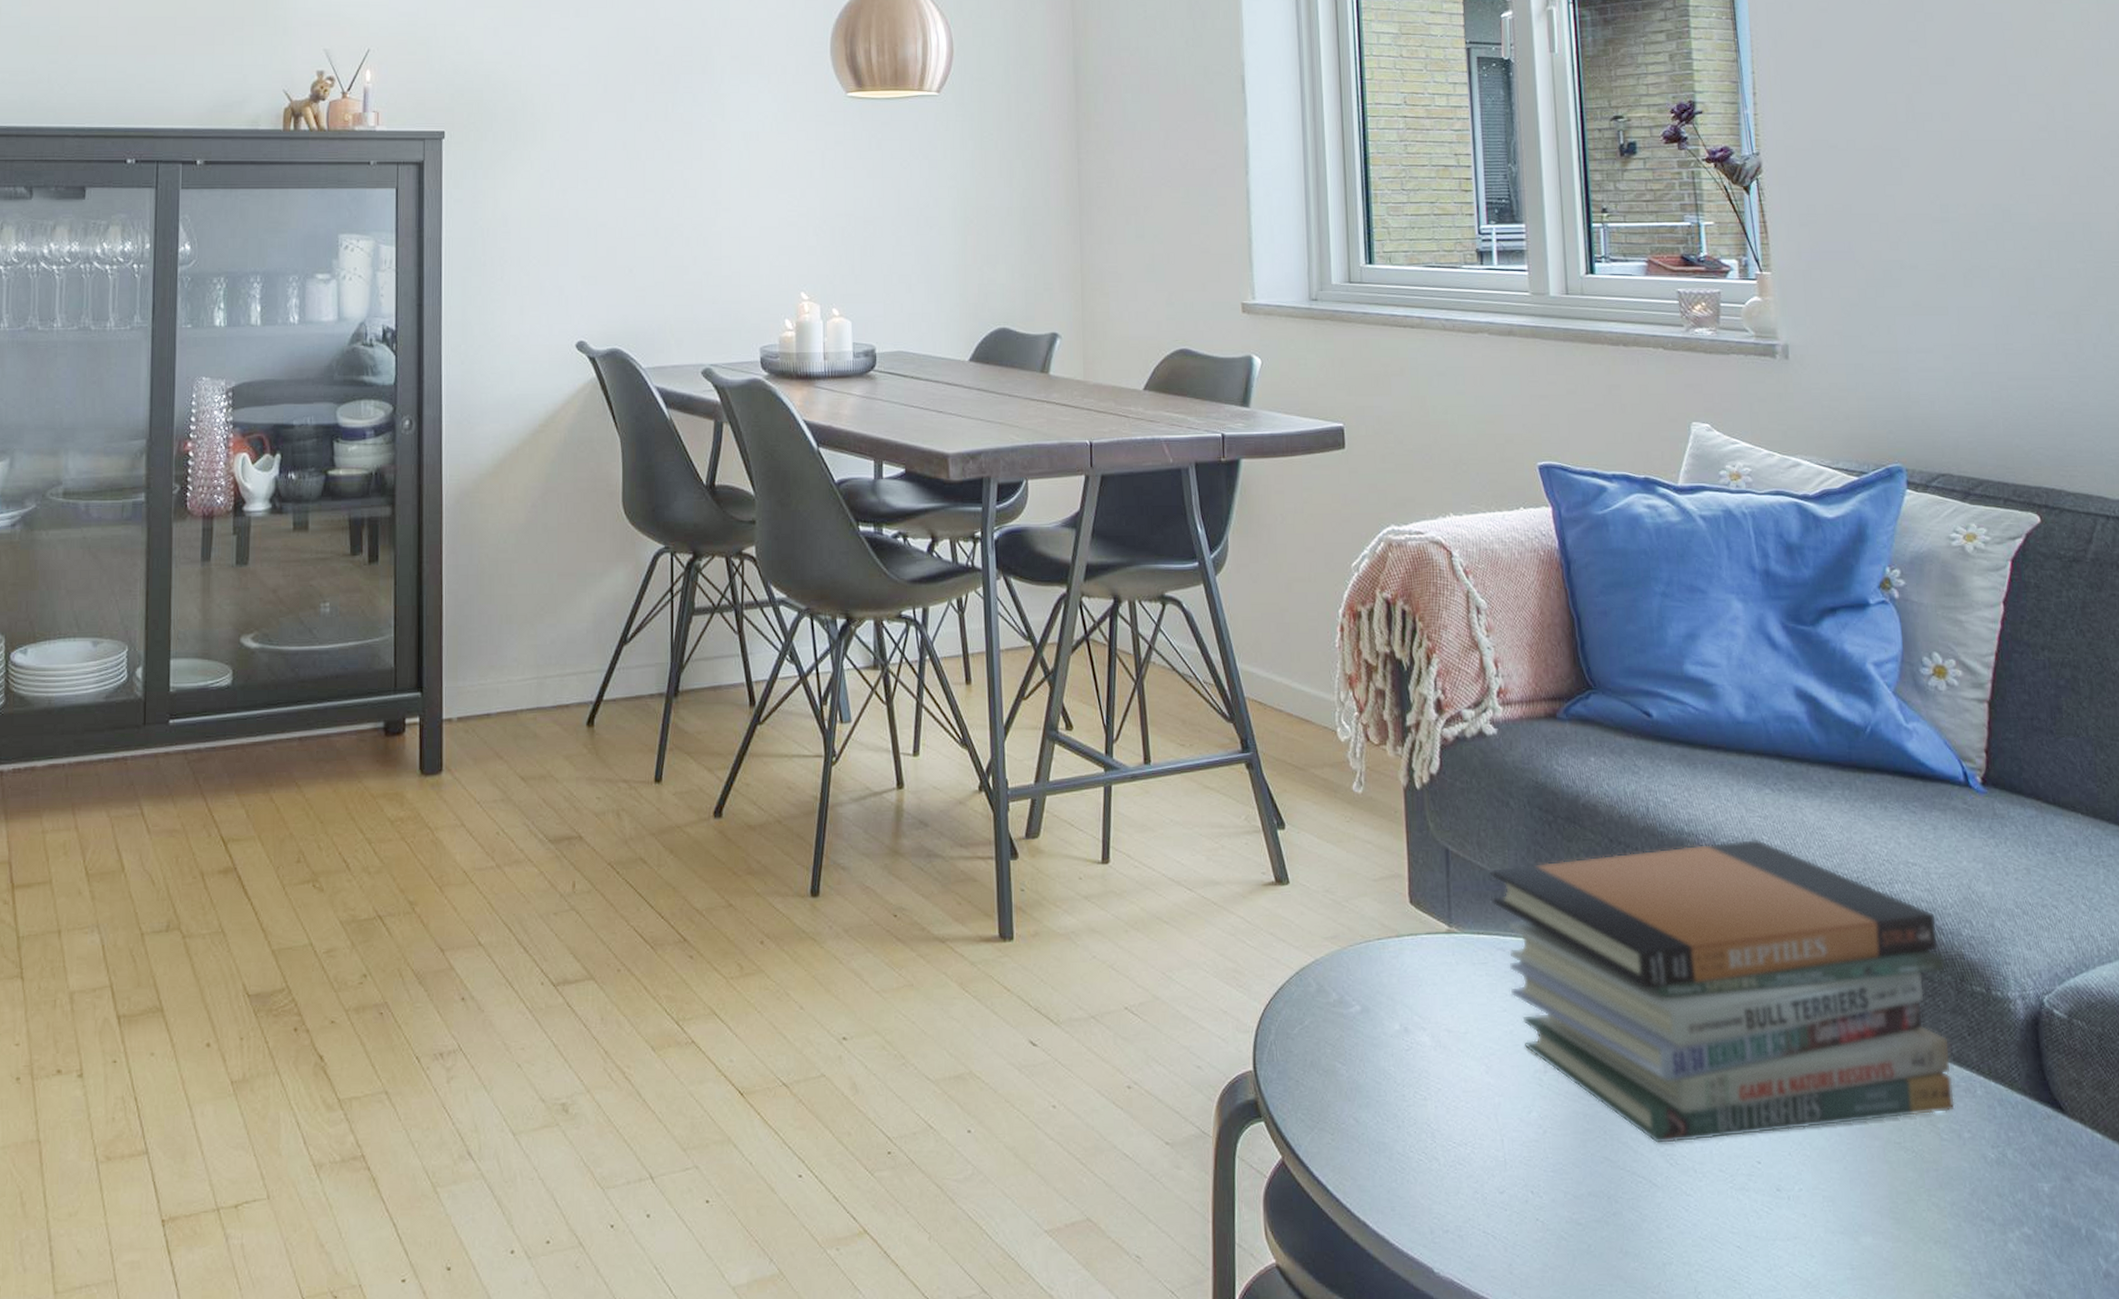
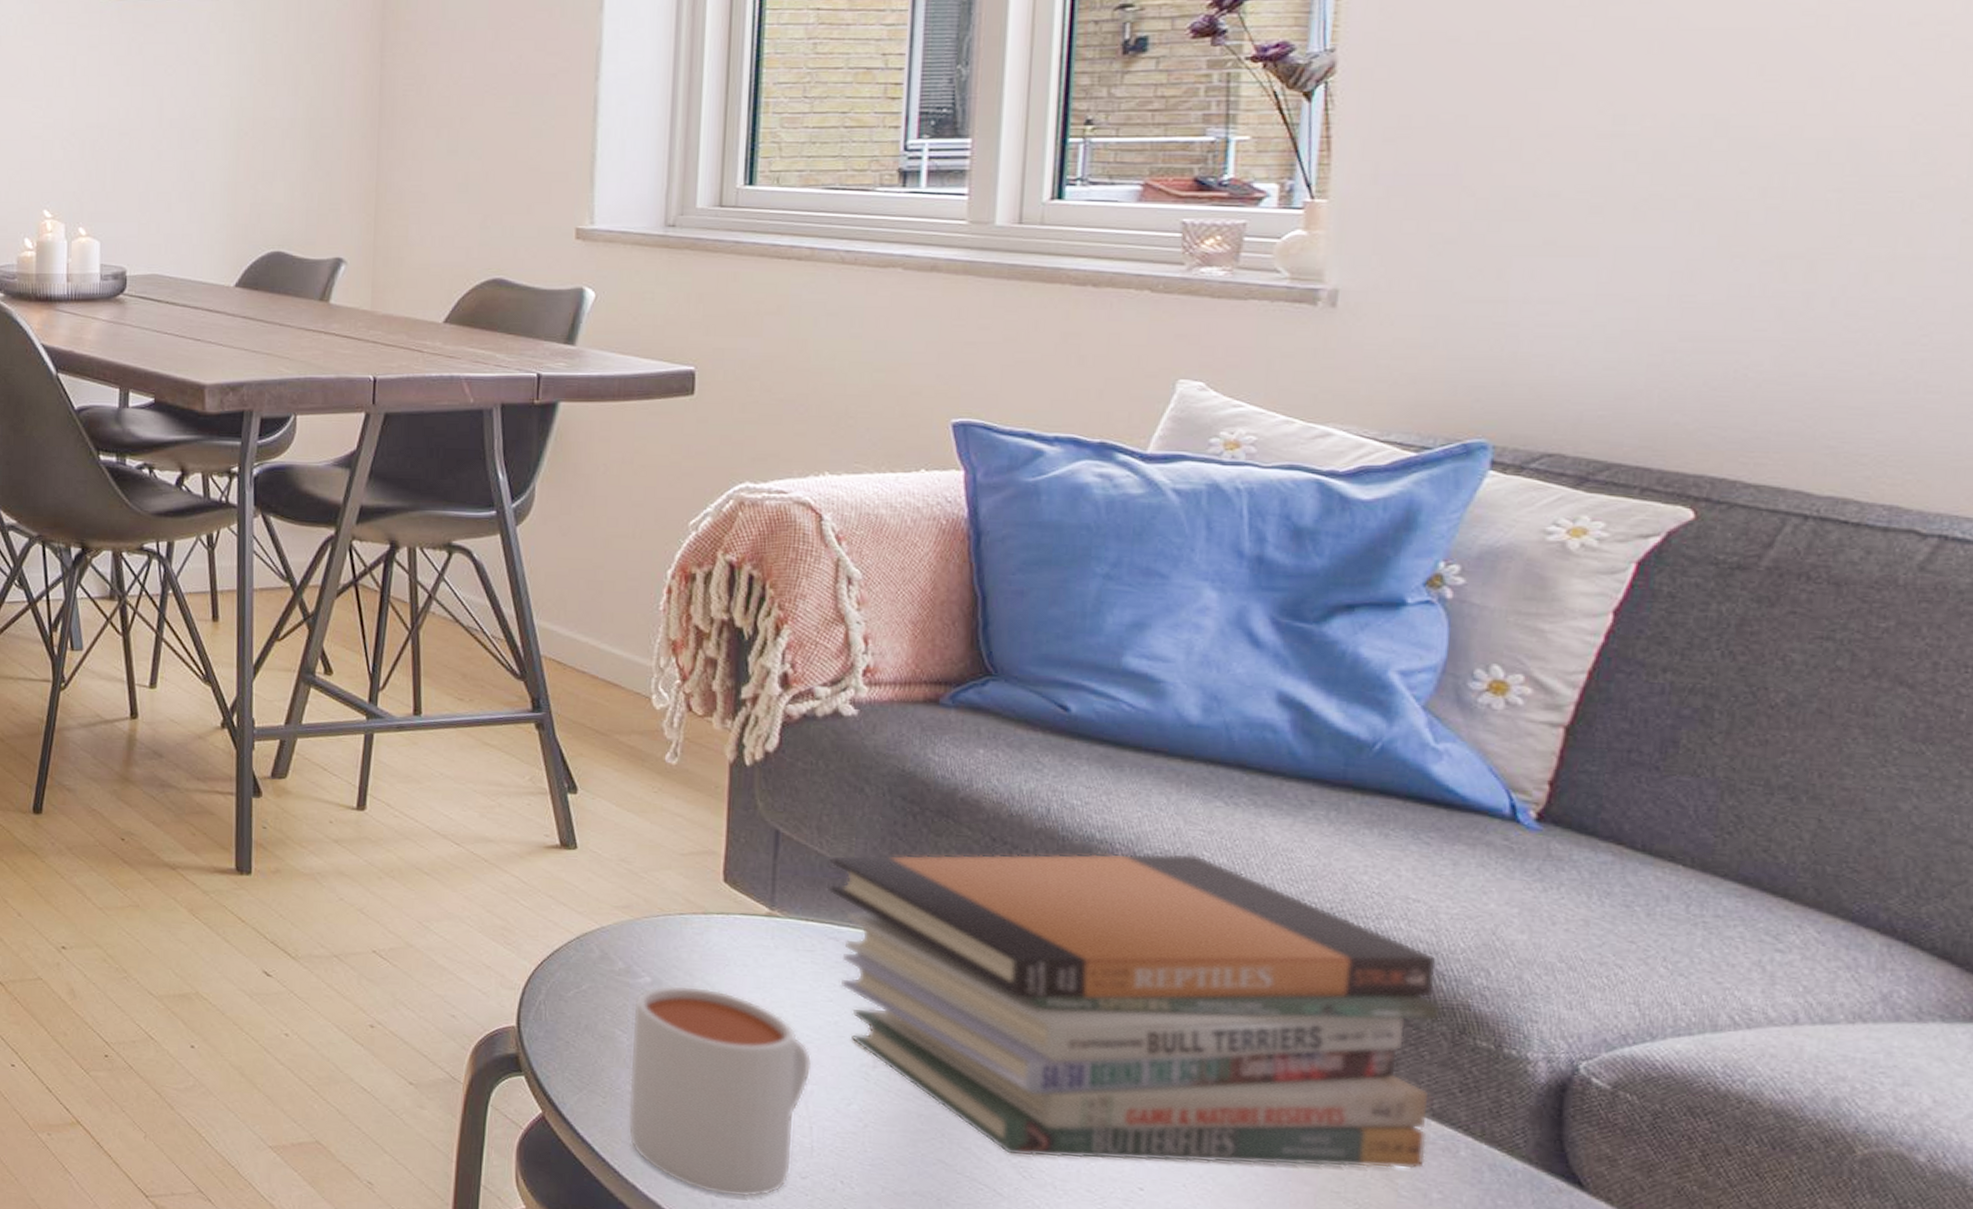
mug: none [1349,1010,1497,1222] -> present [627,985,812,1198]

